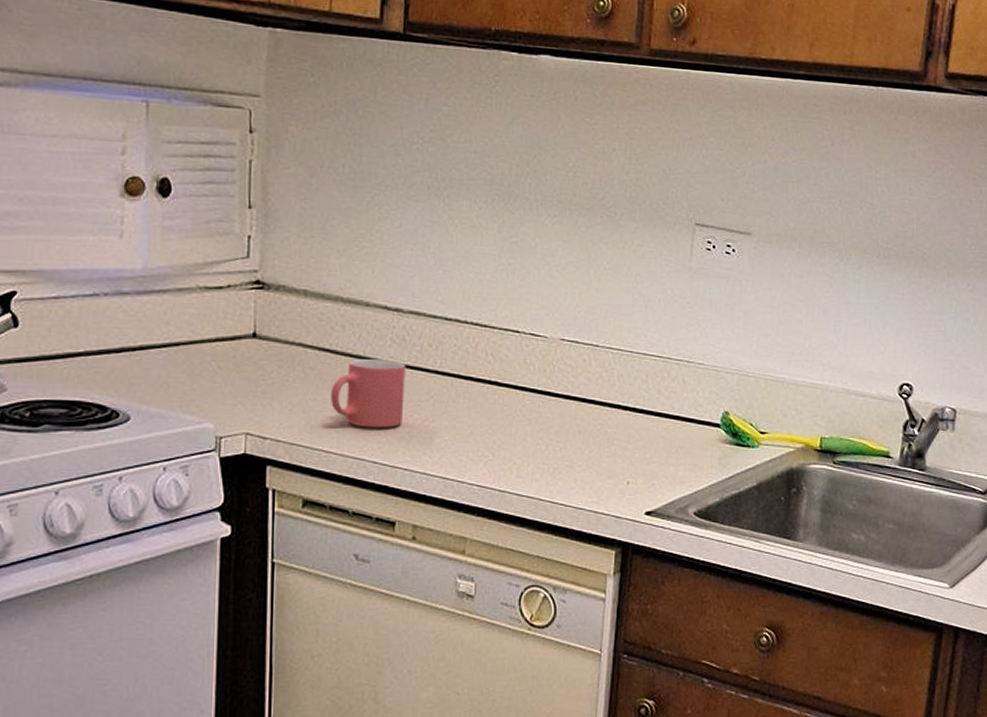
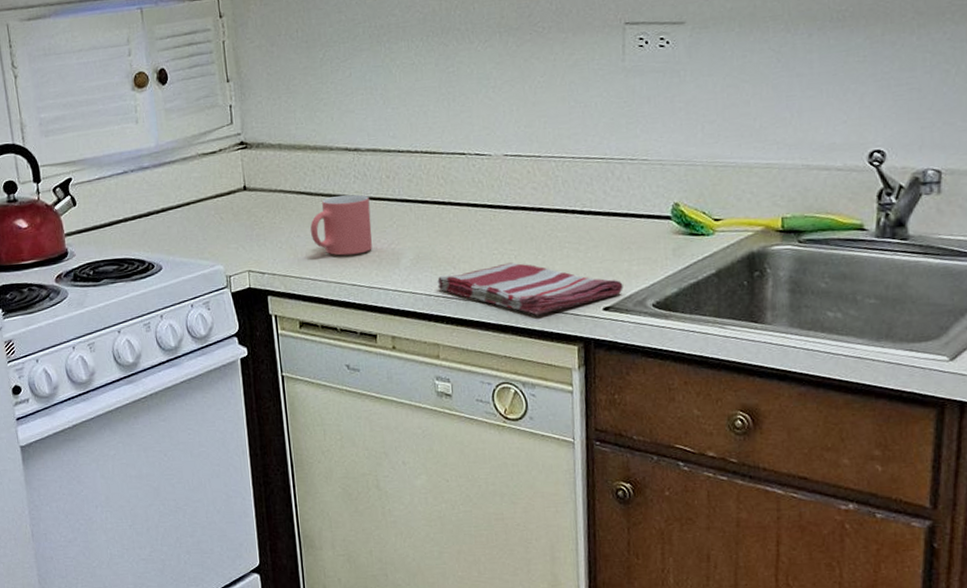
dish towel: none [472,455,667,514] -> present [437,262,623,315]

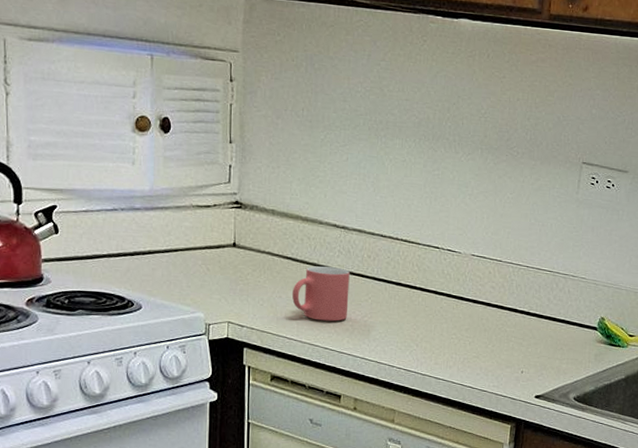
dish towel: present [437,262,623,315] -> none [400,347,553,395]

